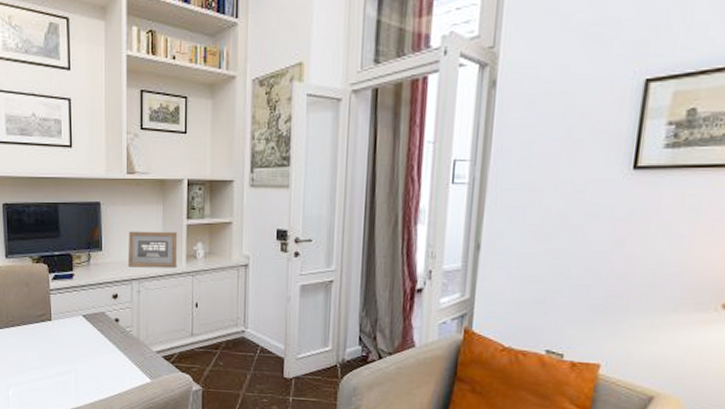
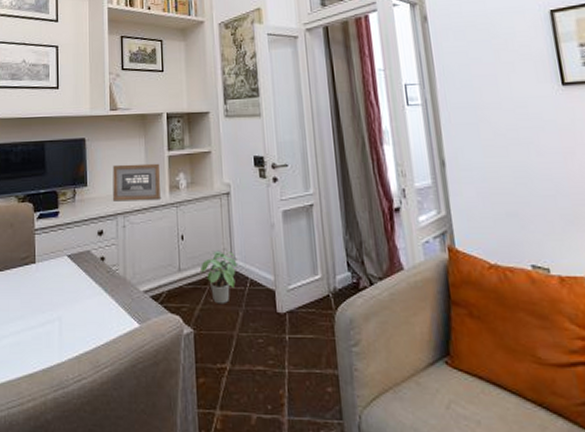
potted plant: none [213,320,250,367] -> present [201,252,237,304]

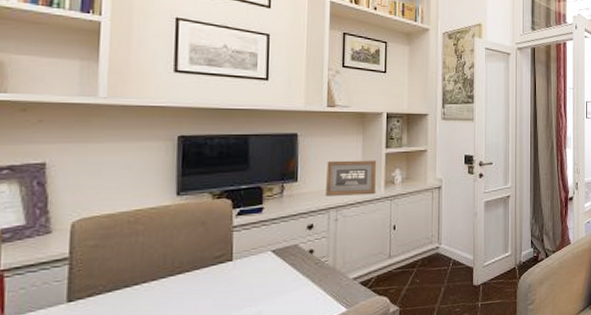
potted plant: present [201,252,237,304] -> none [410,238,443,283]

